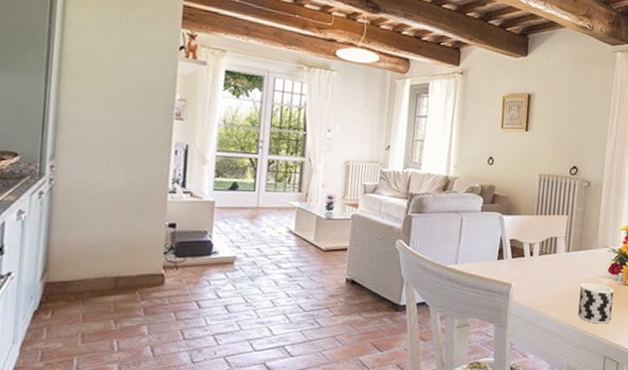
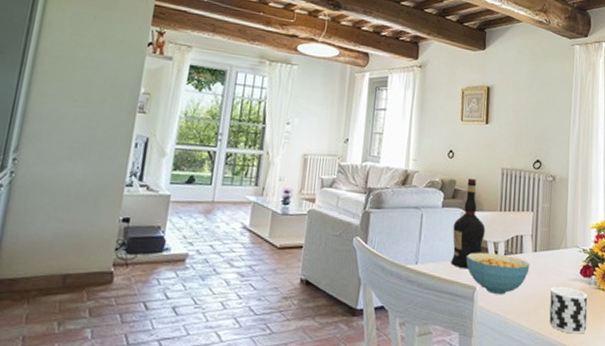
liquor: none [488,184,522,269] -> present [451,178,486,270]
cereal bowl: none [502,252,562,290] -> present [465,252,530,294]

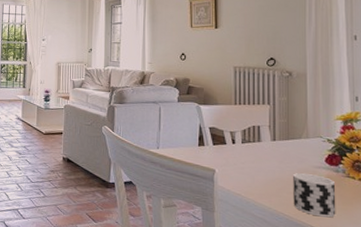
liquor: present [451,178,486,270] -> none [189,77,221,155]
cereal bowl: present [465,252,530,294] -> none [203,140,269,177]

